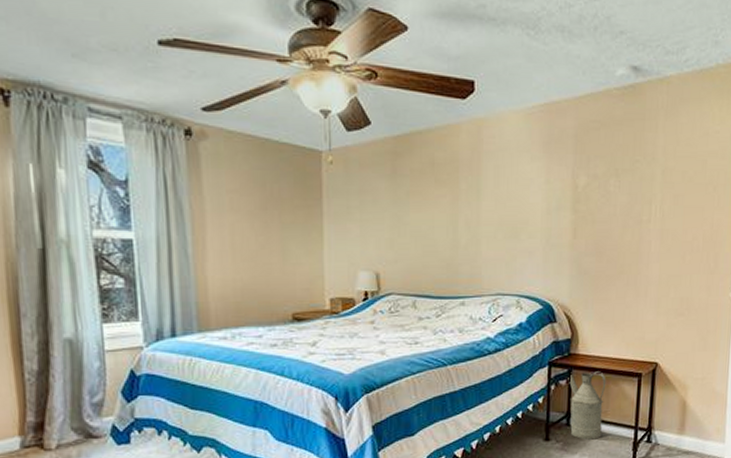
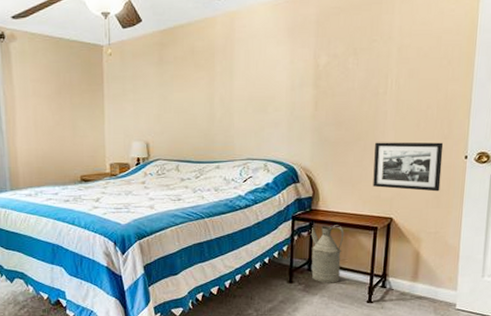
picture frame: none [636,276,710,333] -> present [373,142,444,192]

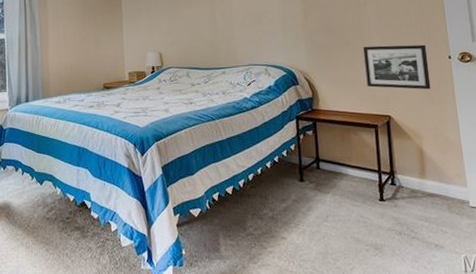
watering can: present [309,225,344,283] -> none [313,123,349,182]

